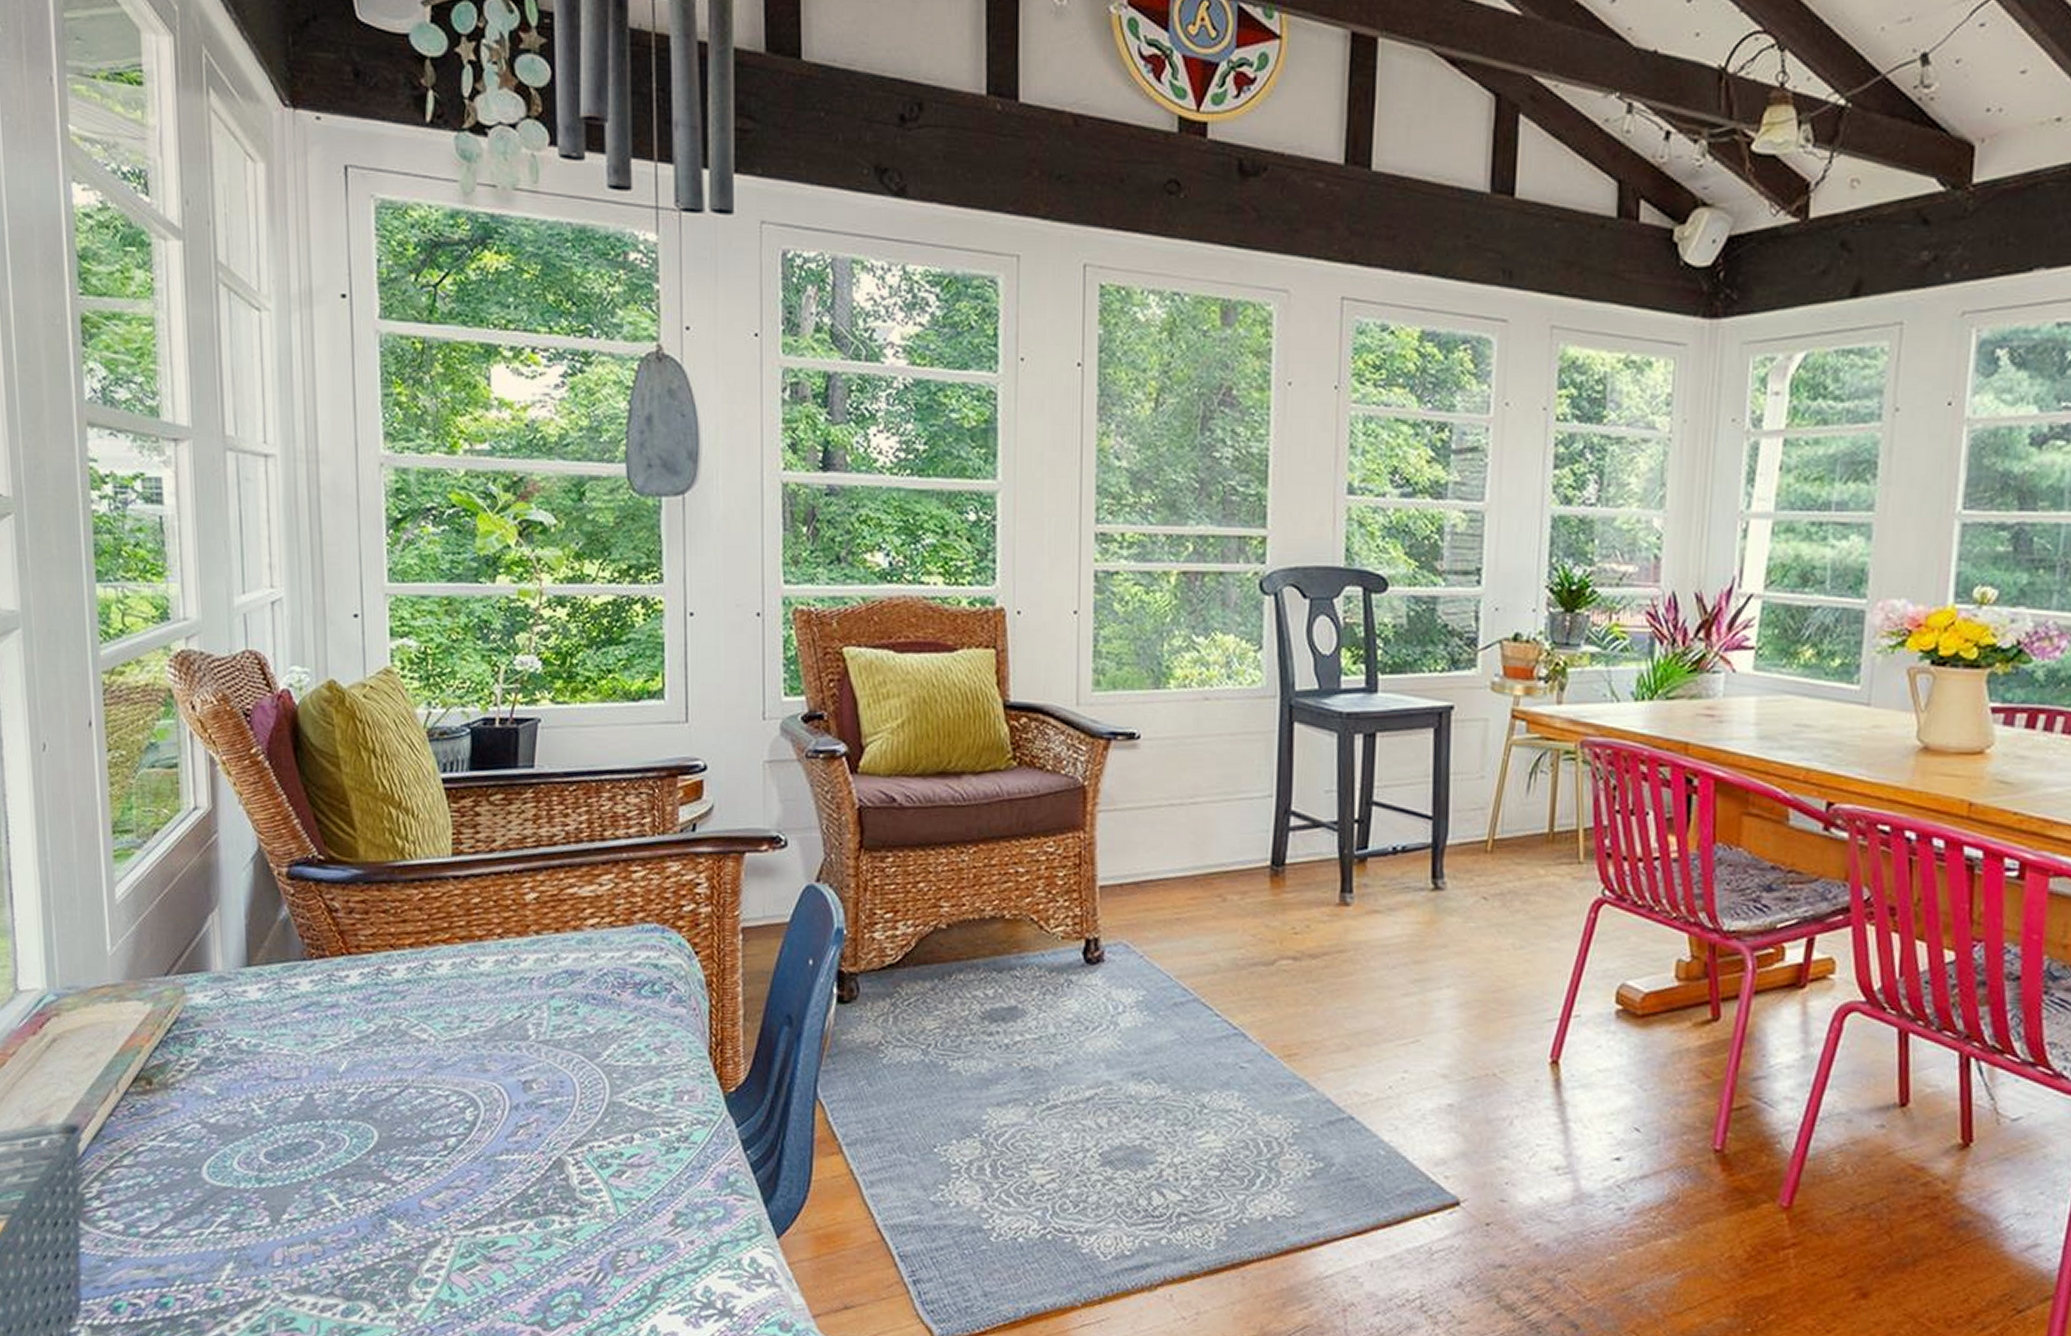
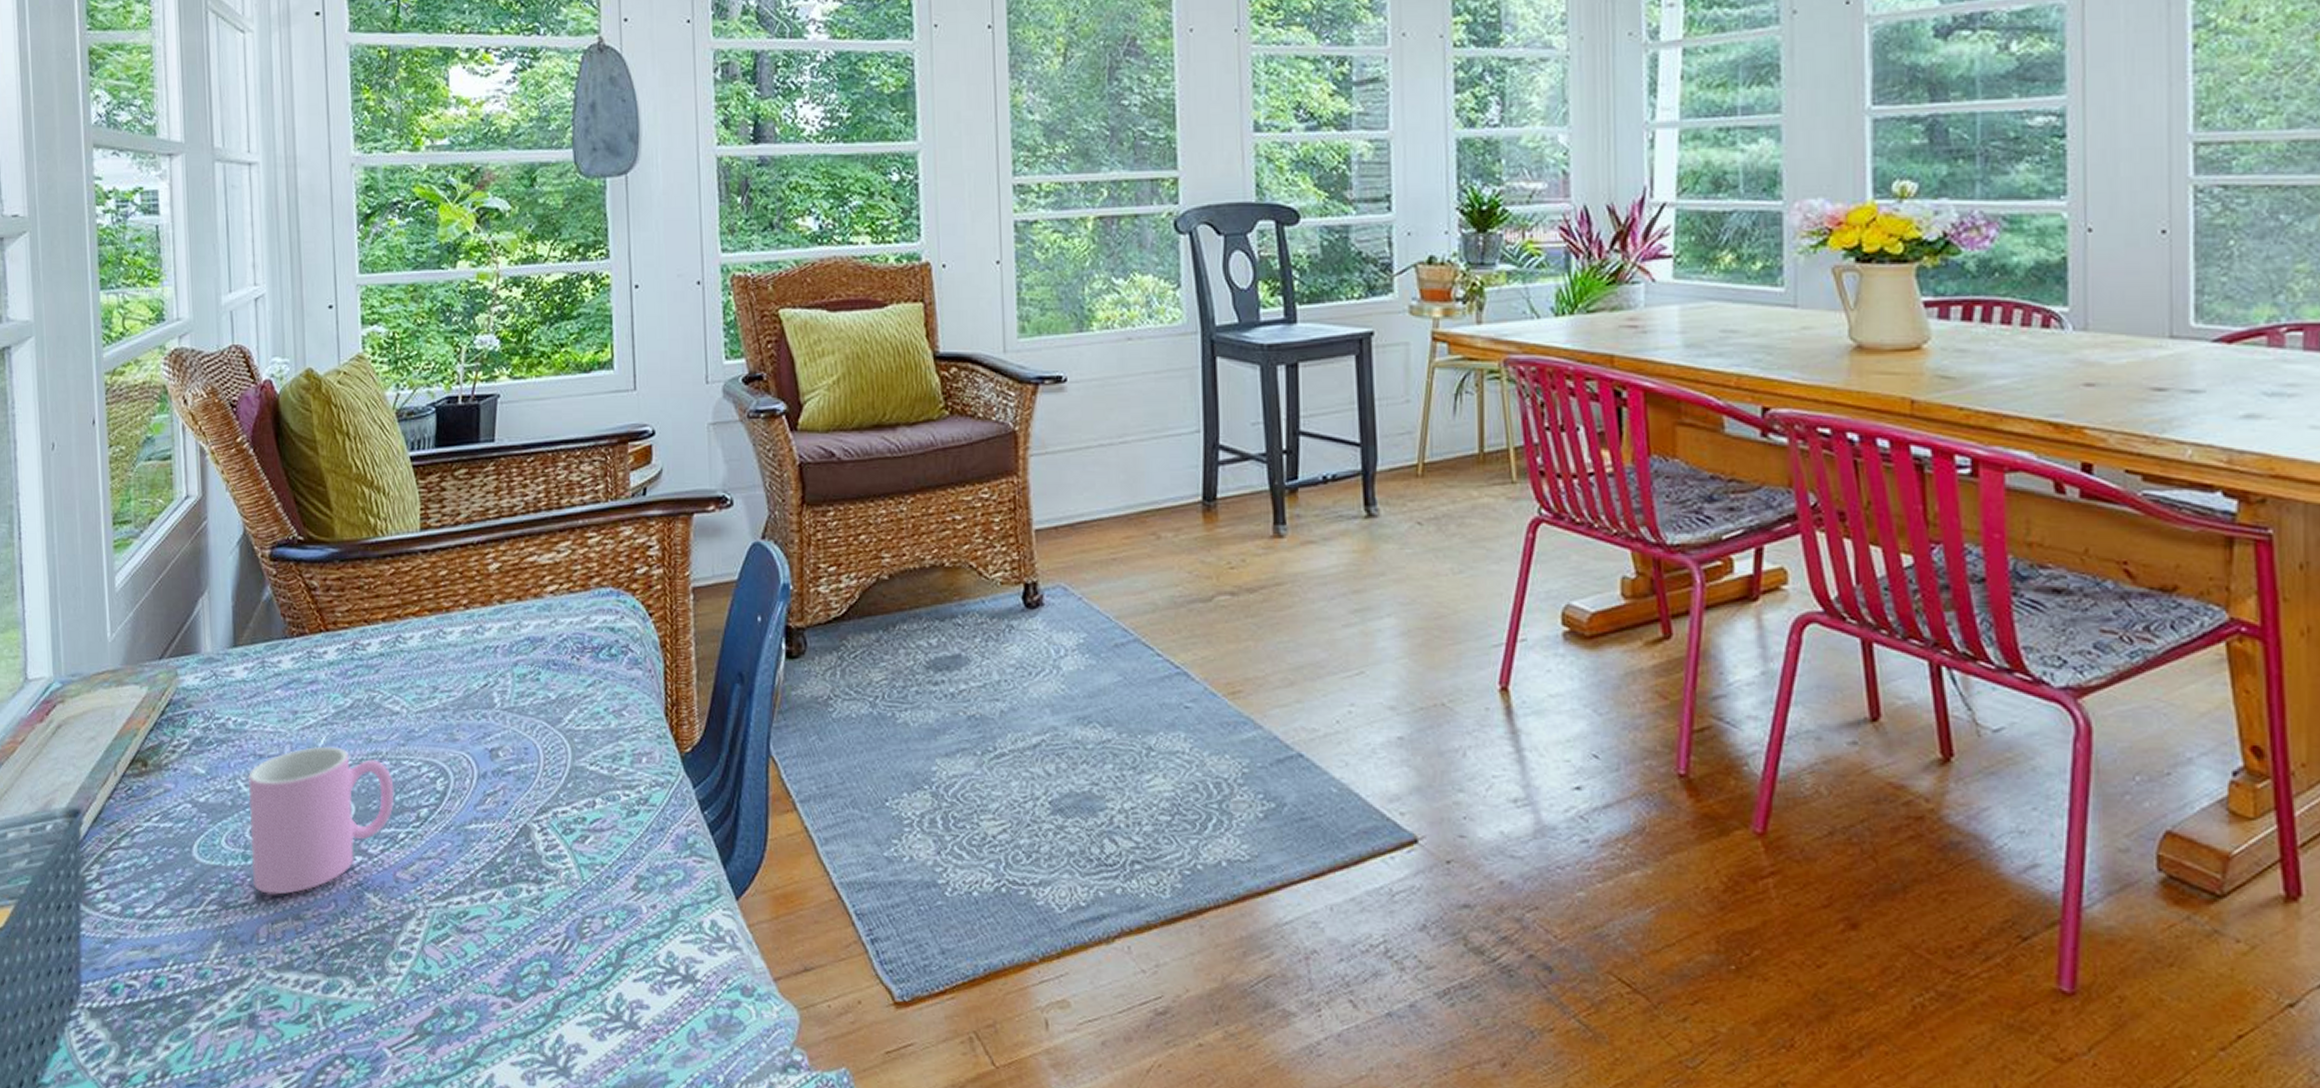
cup: none [262,1071,420,1219] -> present [248,746,394,895]

